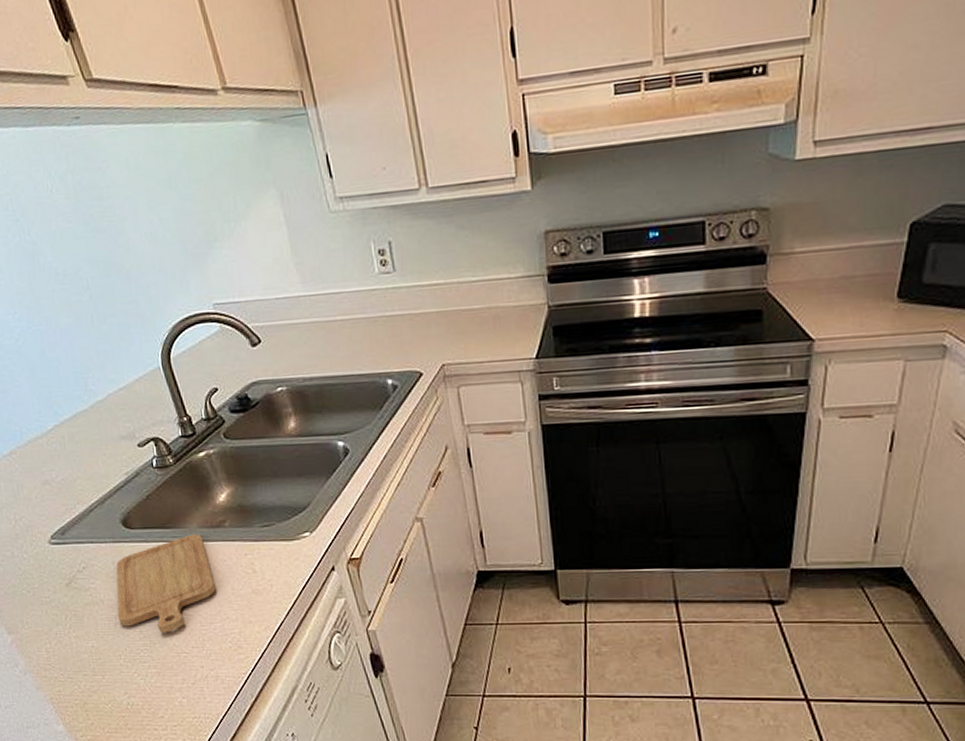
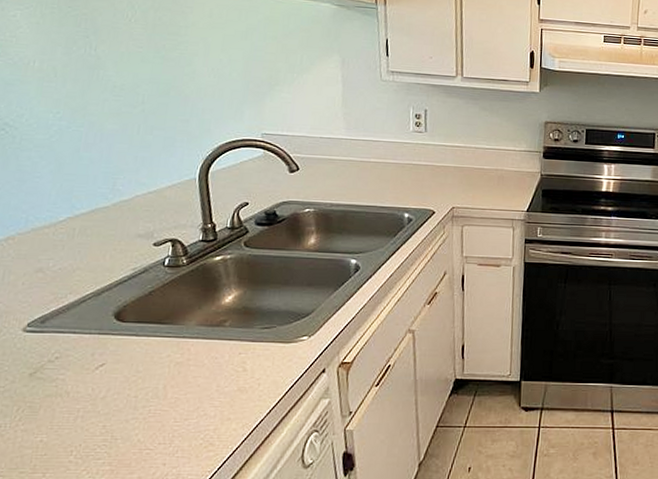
chopping board: present [116,534,216,633] -> none [80,331,201,428]

